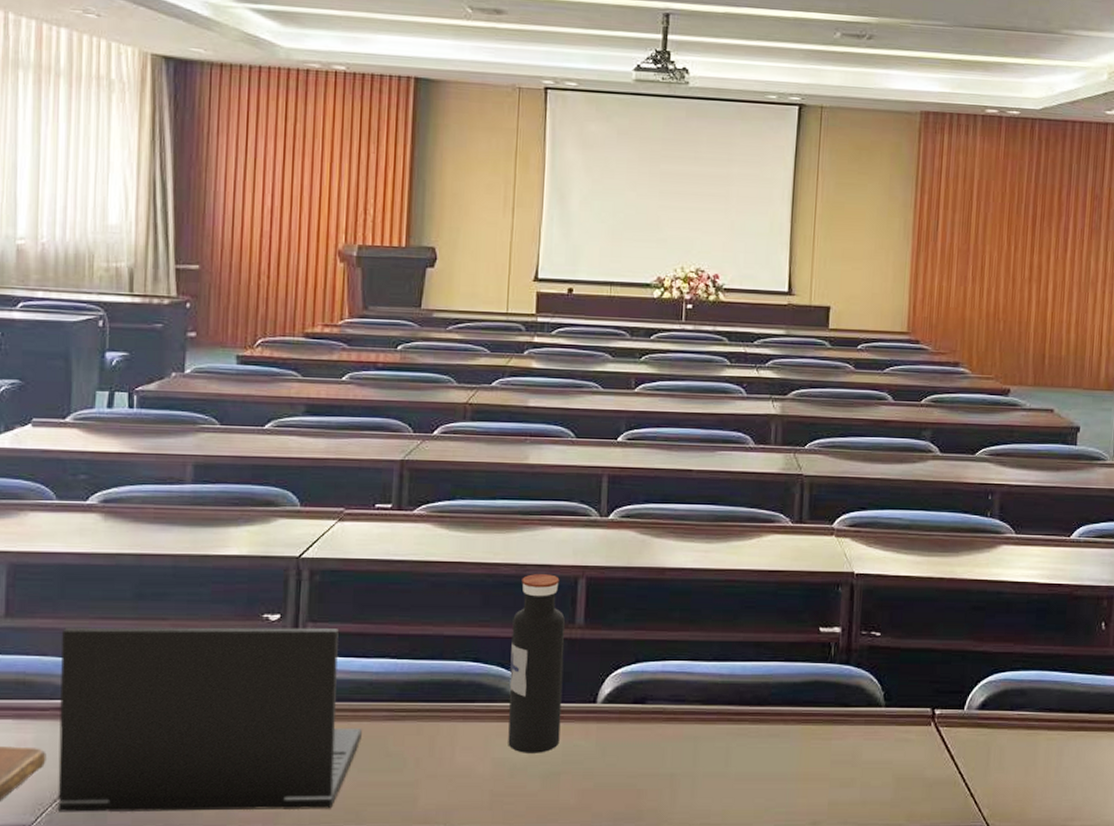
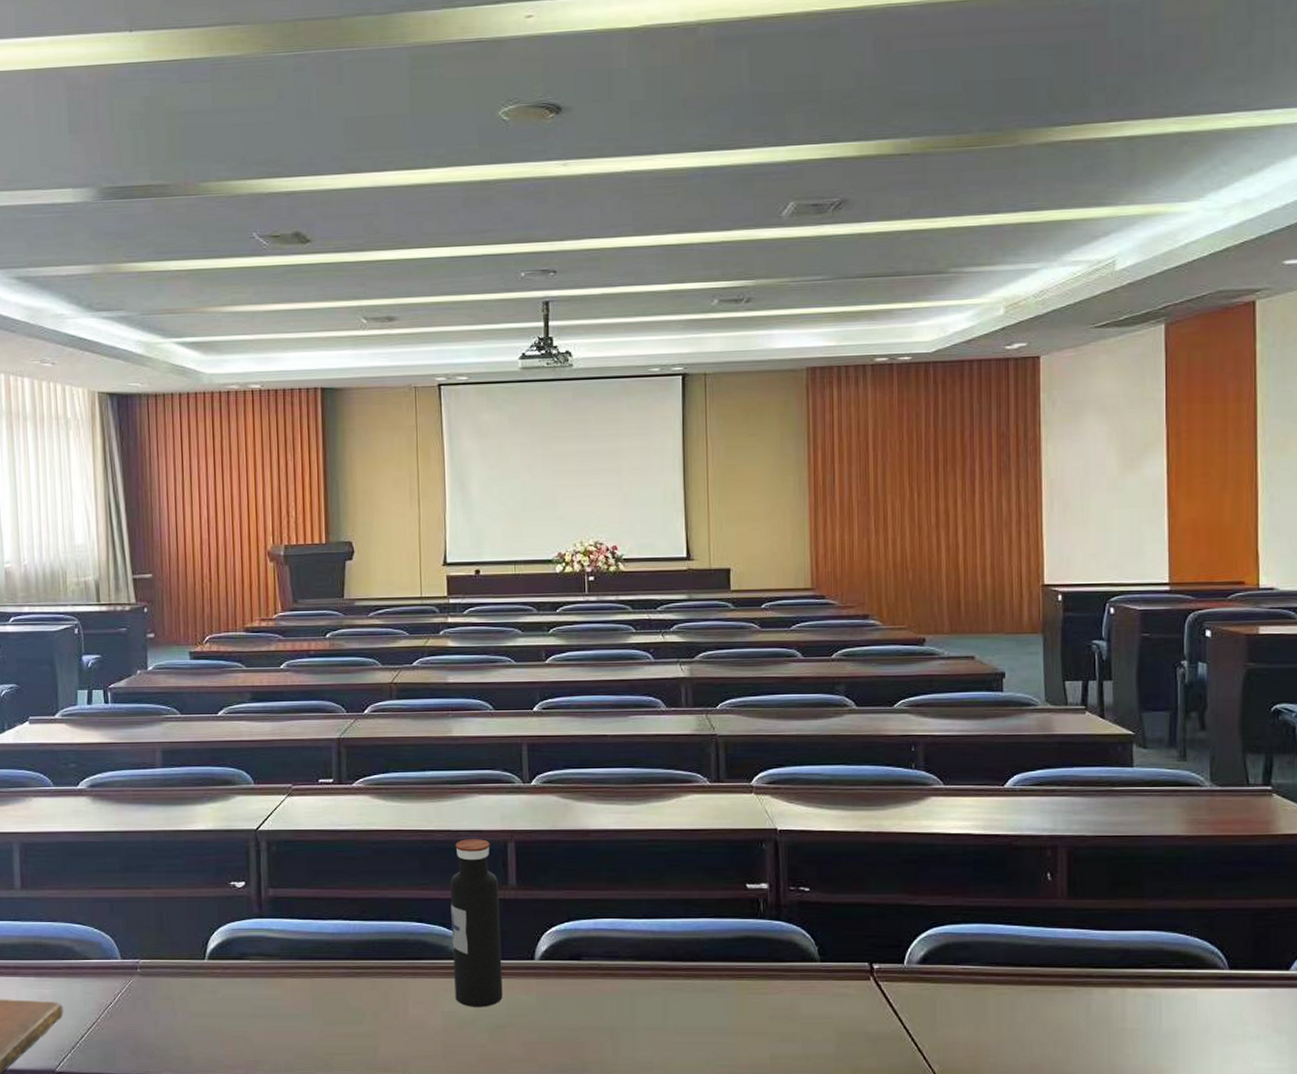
laptop: present [57,627,362,812] -> none [67,894,324,1058]

